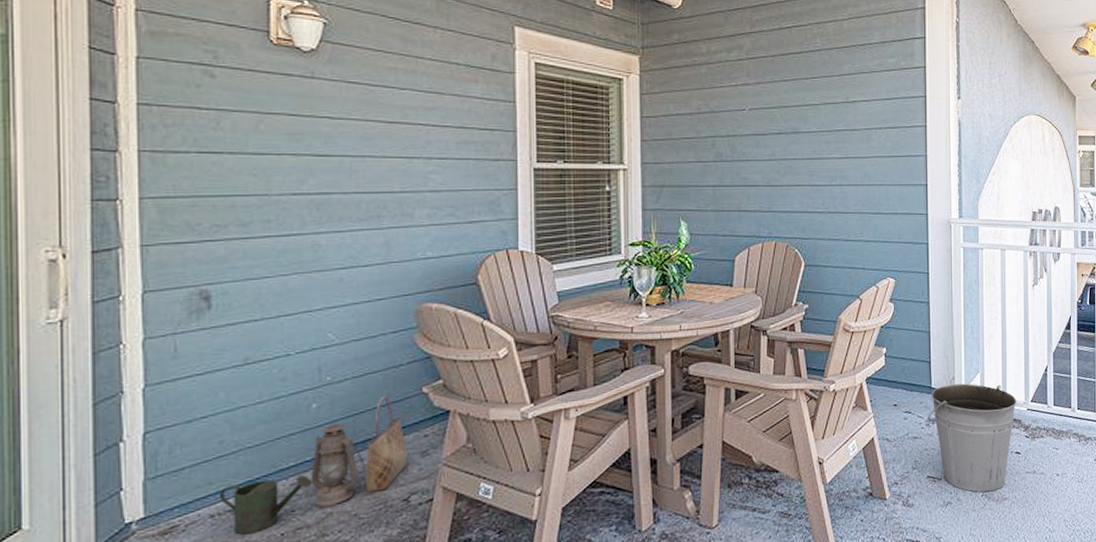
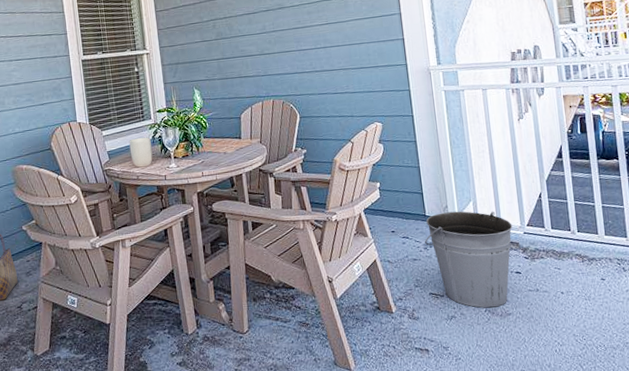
cup: none [588,276,618,315] -> present [129,137,153,168]

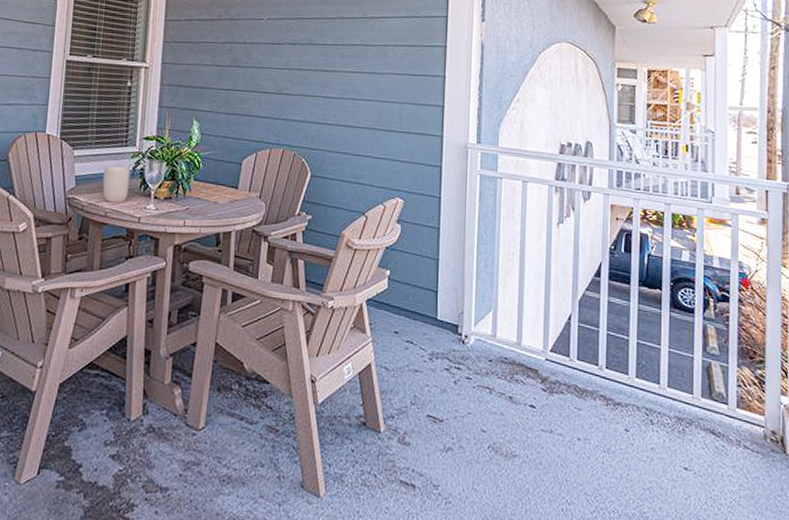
bucket: present [424,211,513,308] -> none [430,319,534,445]

